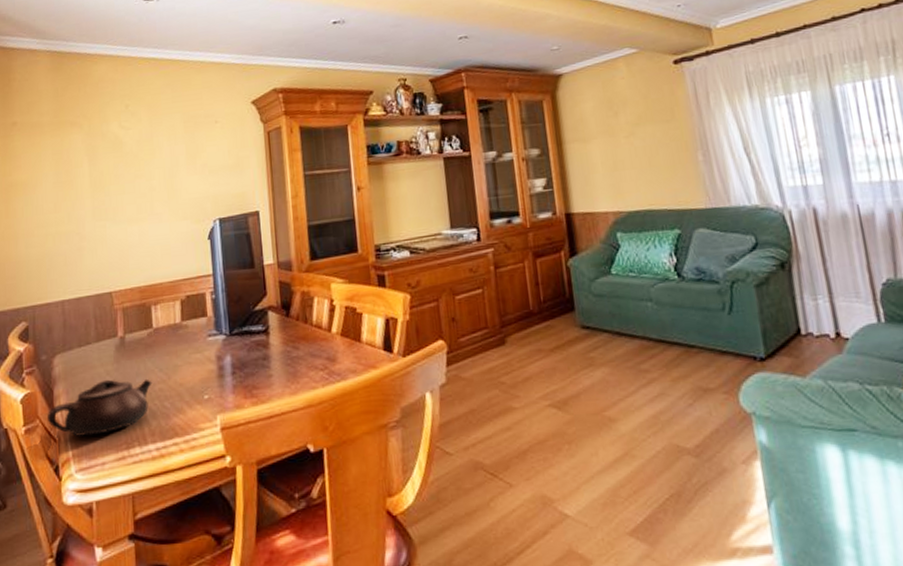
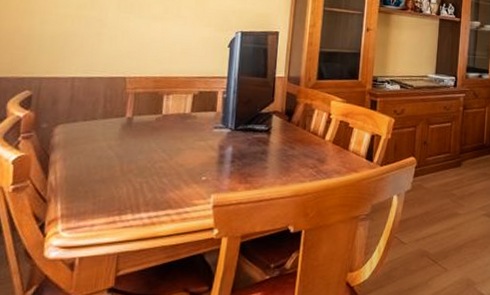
teapot: present [48,379,152,437] -> none [39,153,154,200]

